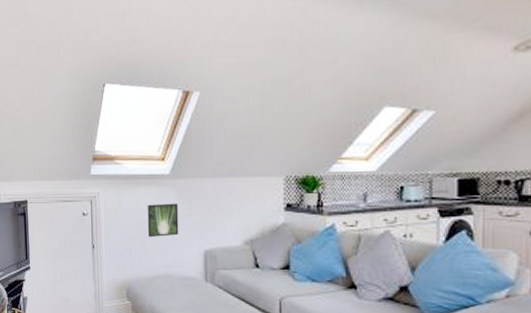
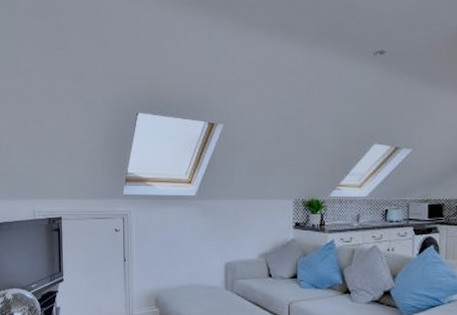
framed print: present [147,203,179,238] -> none [175,221,203,252]

